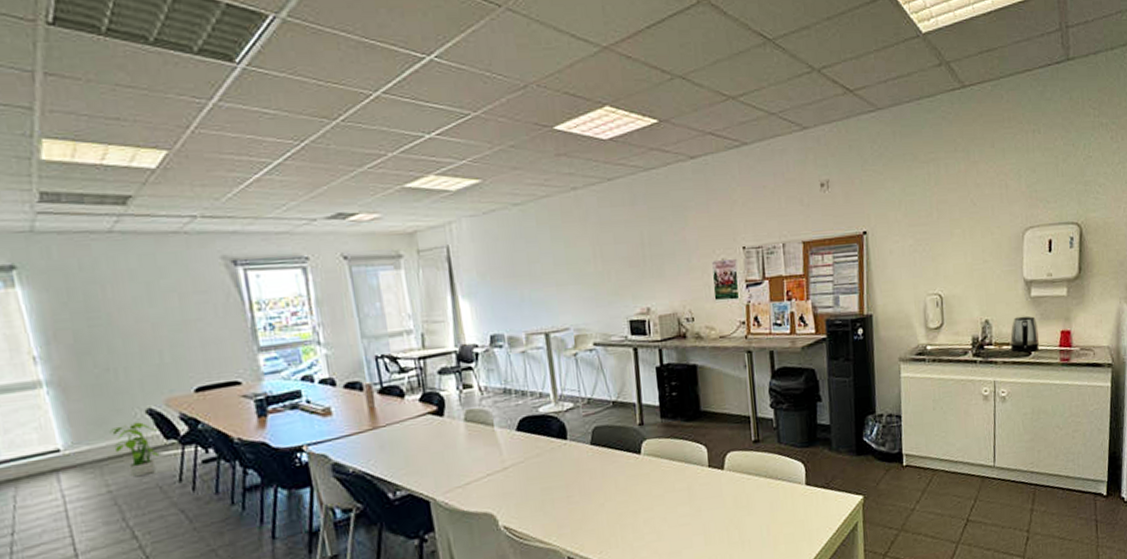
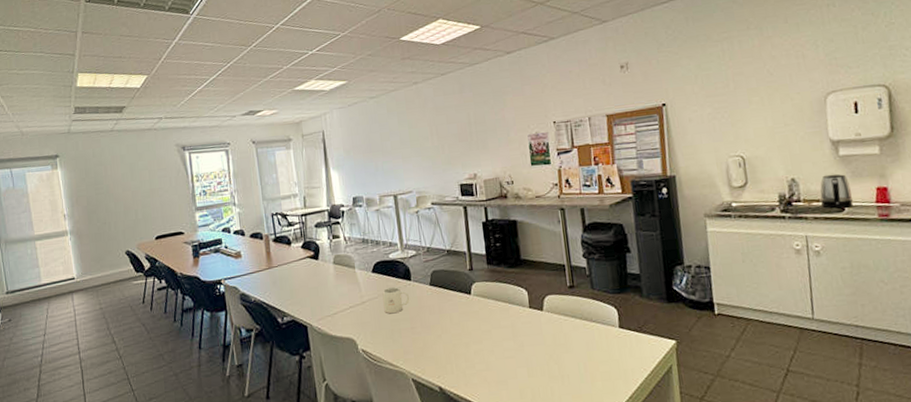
potted plant: present [109,422,159,478] -> none [103,260,132,299]
mug: none [530,448,566,481] -> present [382,287,410,314]

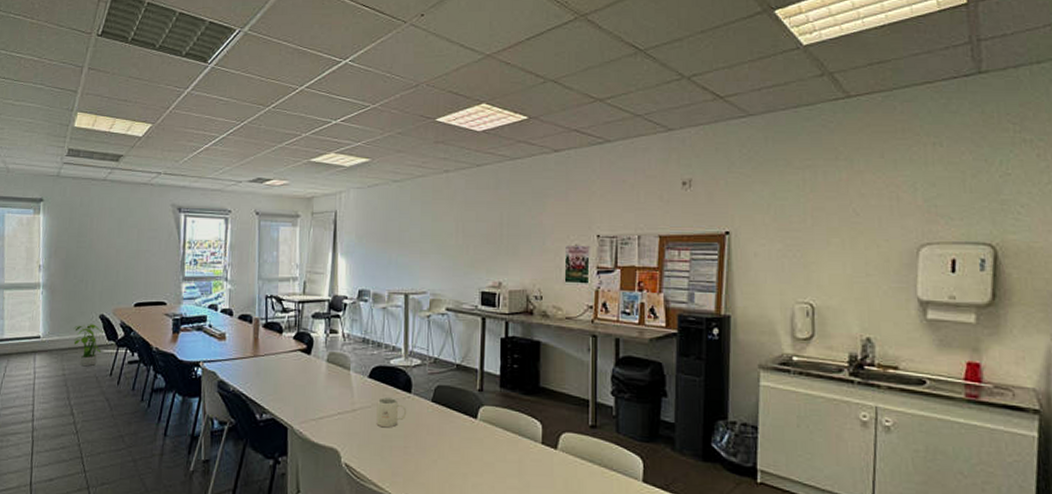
potted plant: none [103,260,132,299] -> present [73,324,105,367]
kettle: present [820,173,853,209] -> none [897,339,937,381]

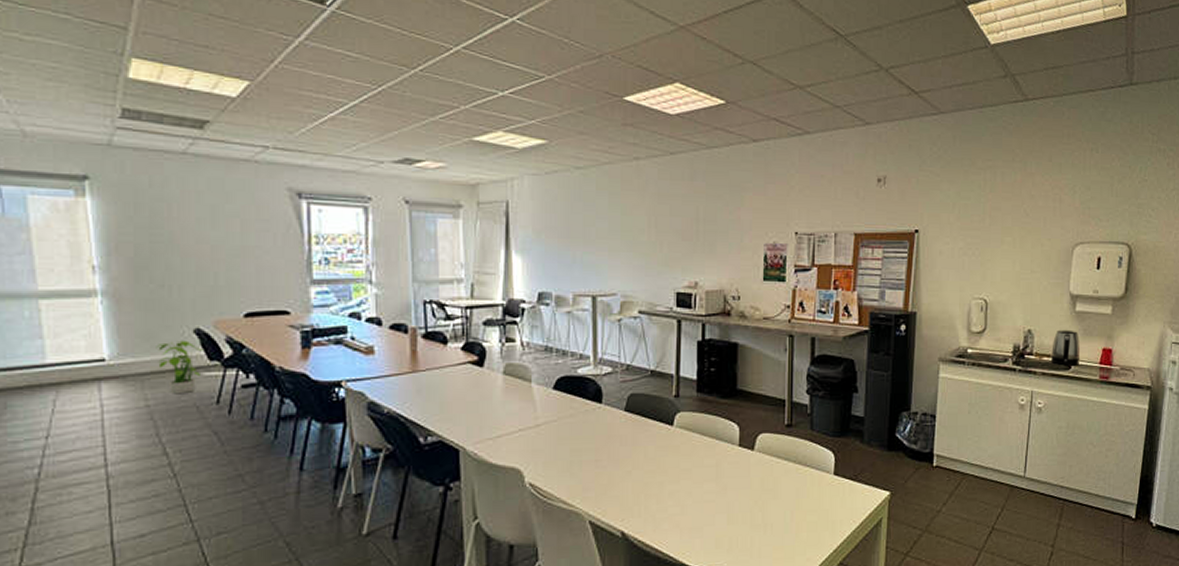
mug: present [376,397,407,428] -> none [563,410,598,442]
kettle: none [897,339,937,381] -> present [1050,330,1080,366]

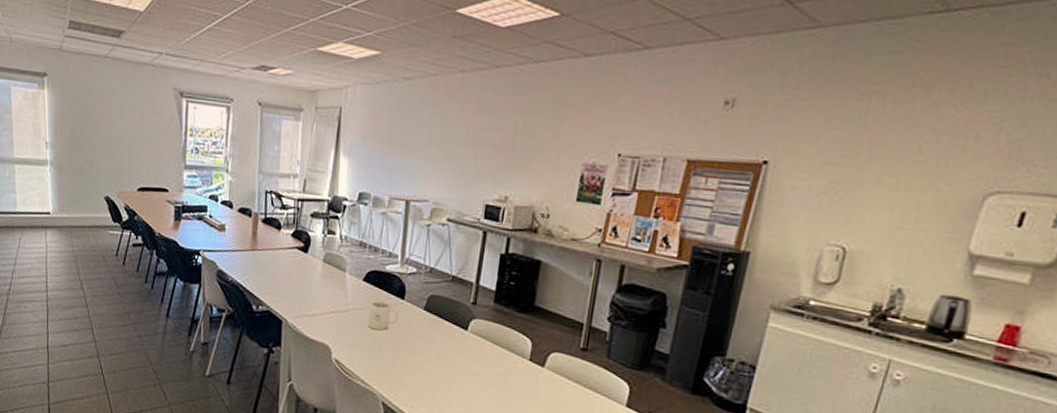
potted plant: present [156,340,204,395] -> none [81,204,110,246]
mug: none [563,410,598,442] -> present [368,301,399,331]

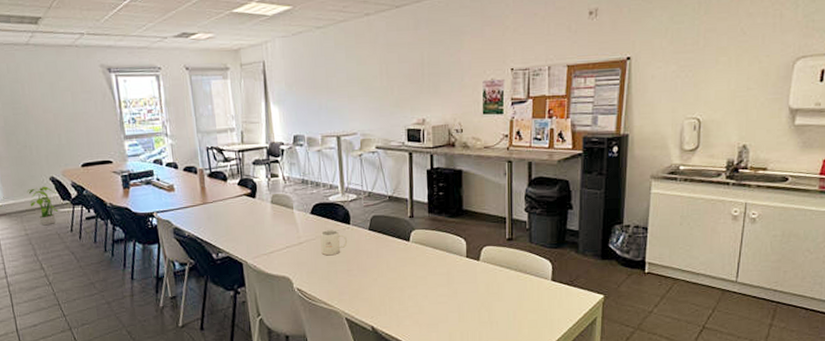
potted plant: none [81,204,110,246] -> present [27,186,58,226]
kettle: present [923,294,973,340] -> none [766,143,798,178]

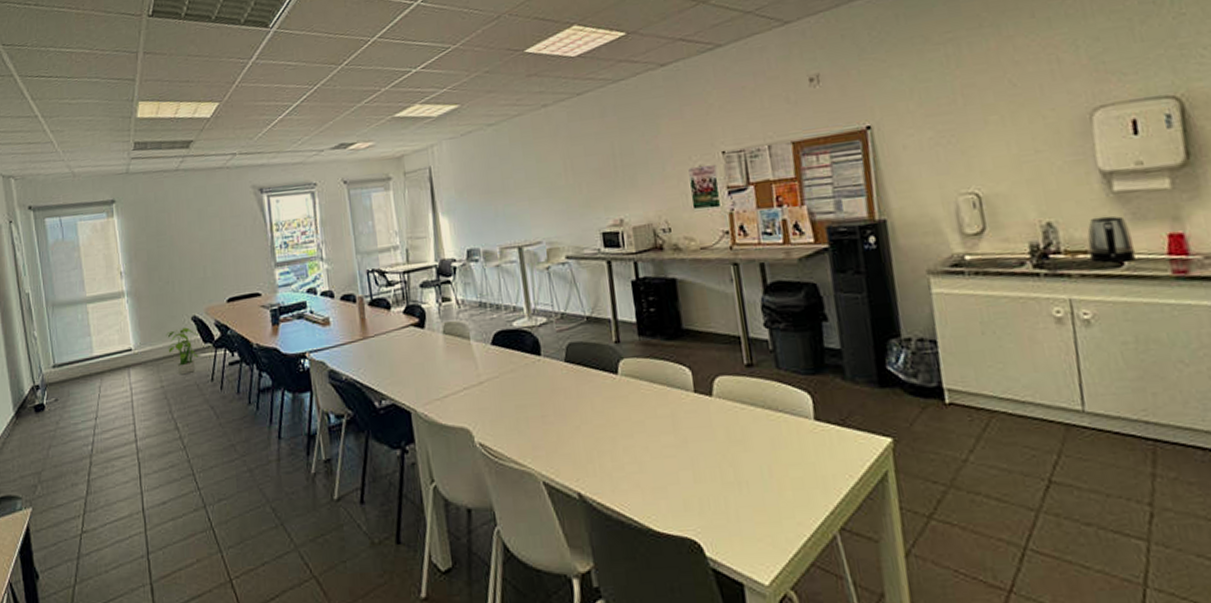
mug: present [320,230,348,256] -> none [504,363,540,398]
kettle: none [766,143,798,178] -> present [1087,215,1136,263]

